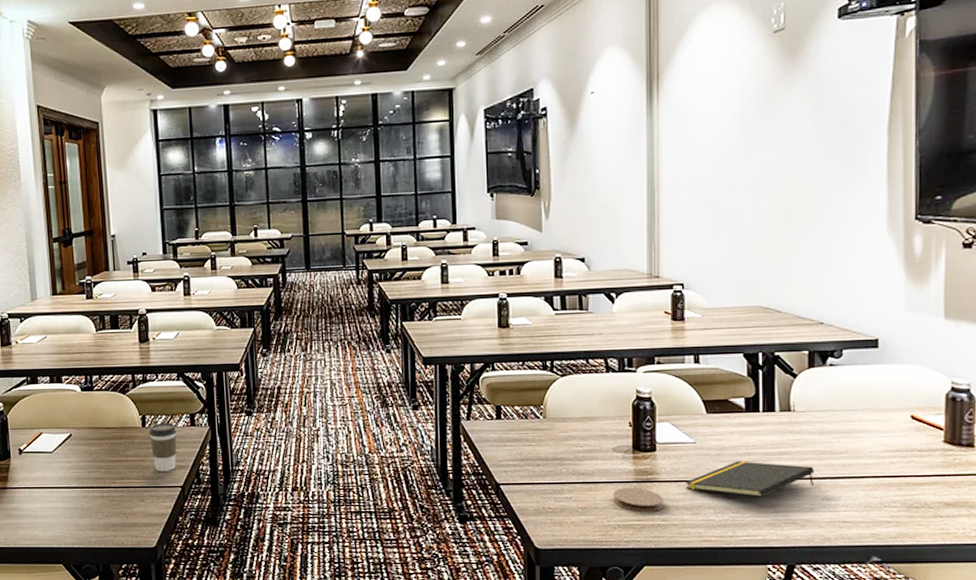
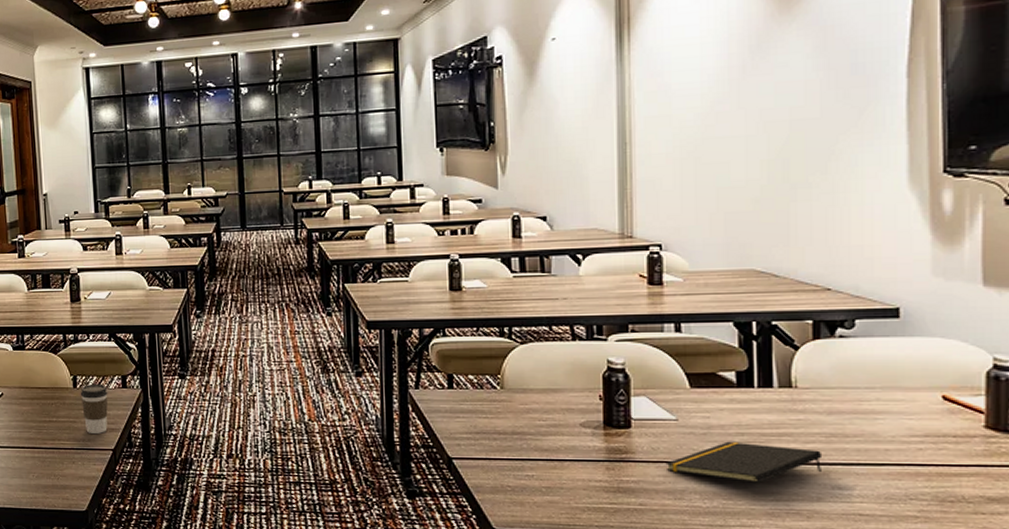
coaster: present [613,488,663,512] -> none [581,467,640,494]

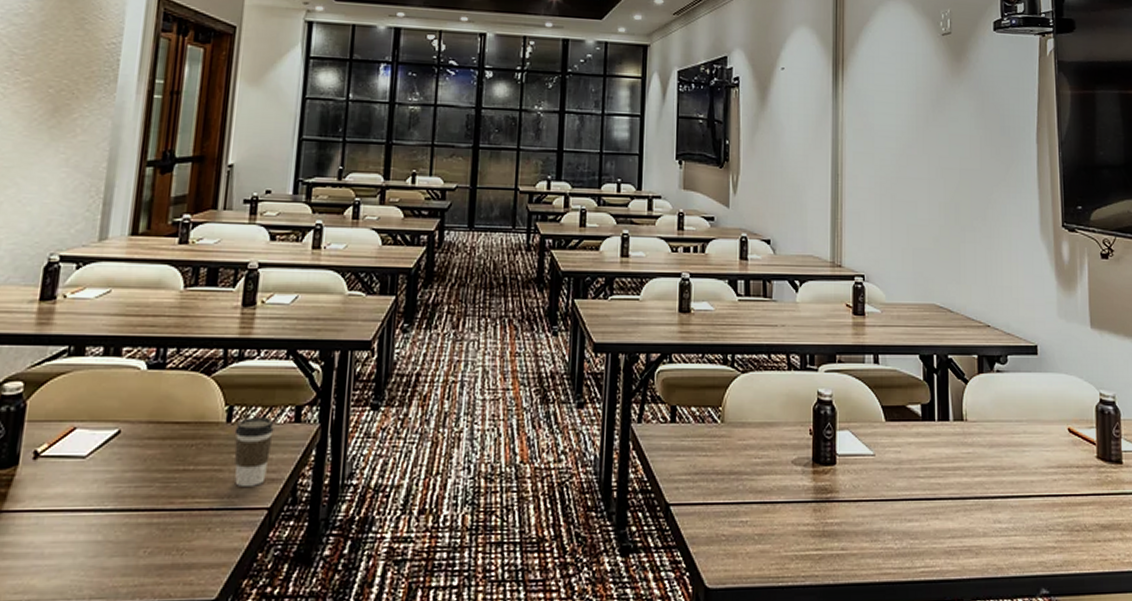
notepad: present [665,441,821,483] -> none [864,476,986,519]

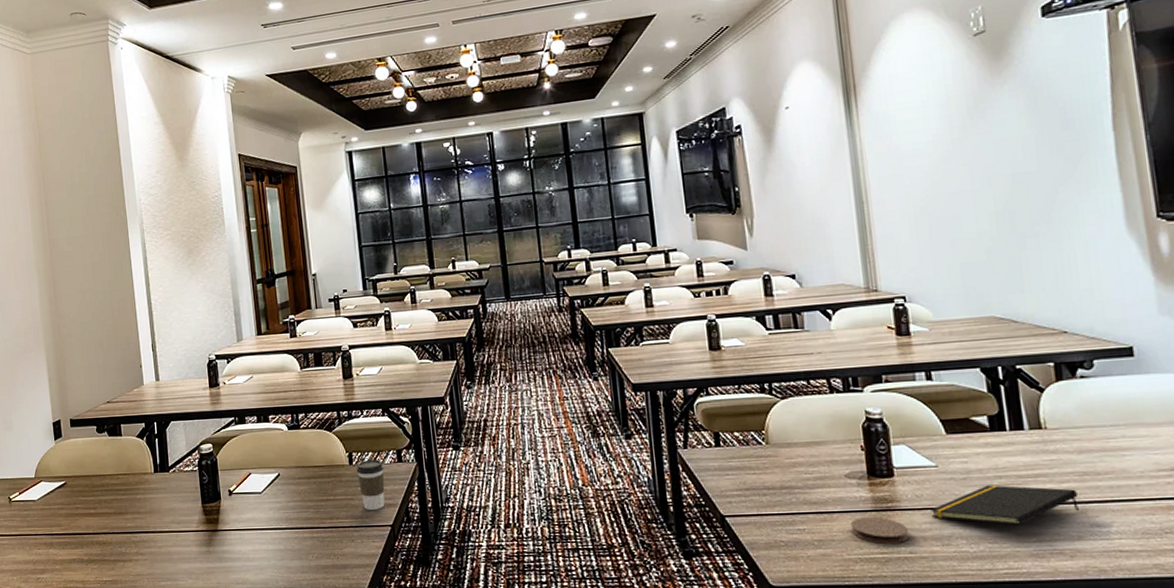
coaster: none [791,509,842,539] -> present [850,517,909,544]
notepad: none [864,476,986,519] -> present [930,484,1079,525]

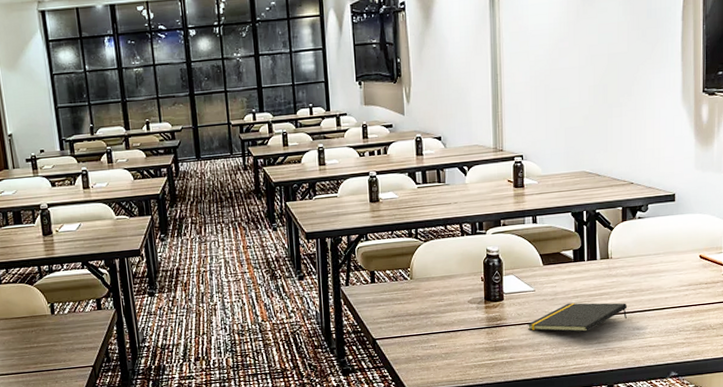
coffee cup: present [356,459,385,510] -> none [58,308,86,354]
coaster: present [850,517,909,544] -> none [469,332,510,353]

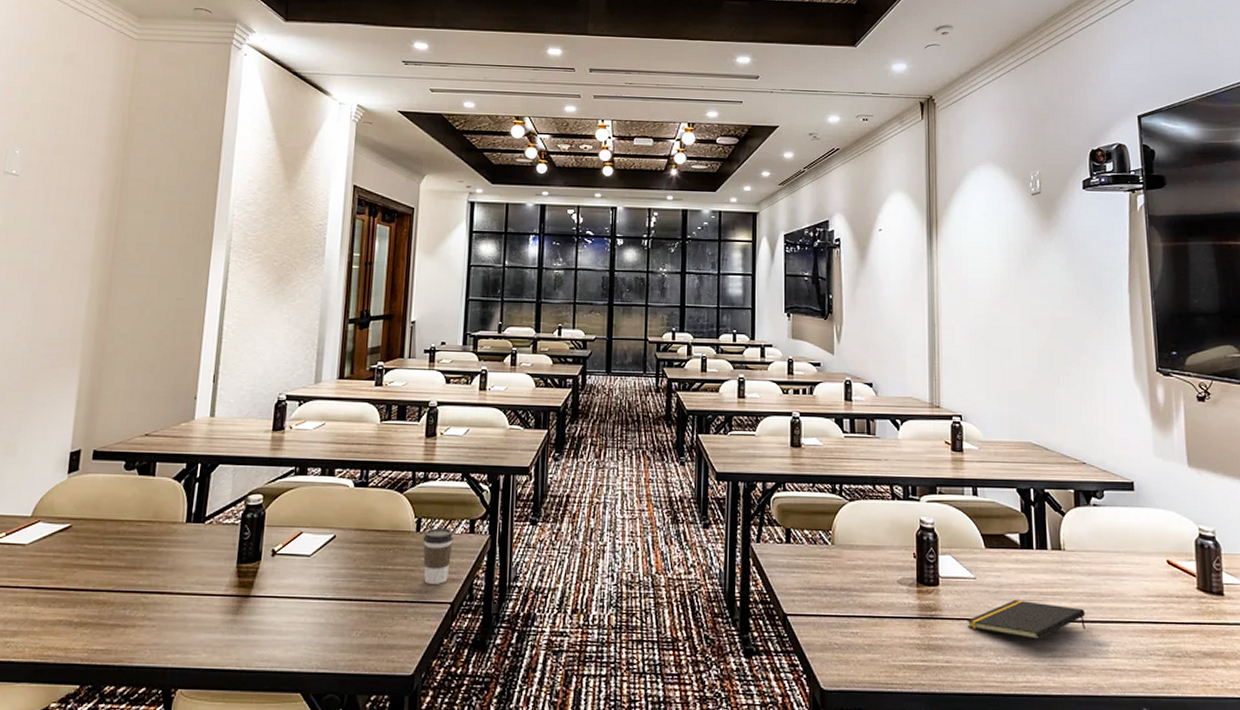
coffee cup: none [58,308,86,354] -> present [422,527,454,584]

